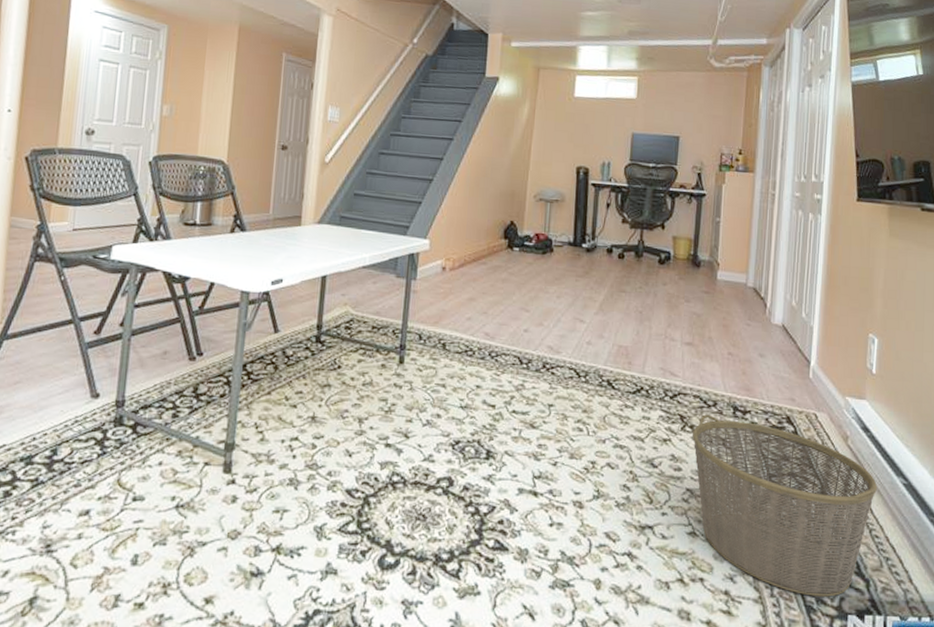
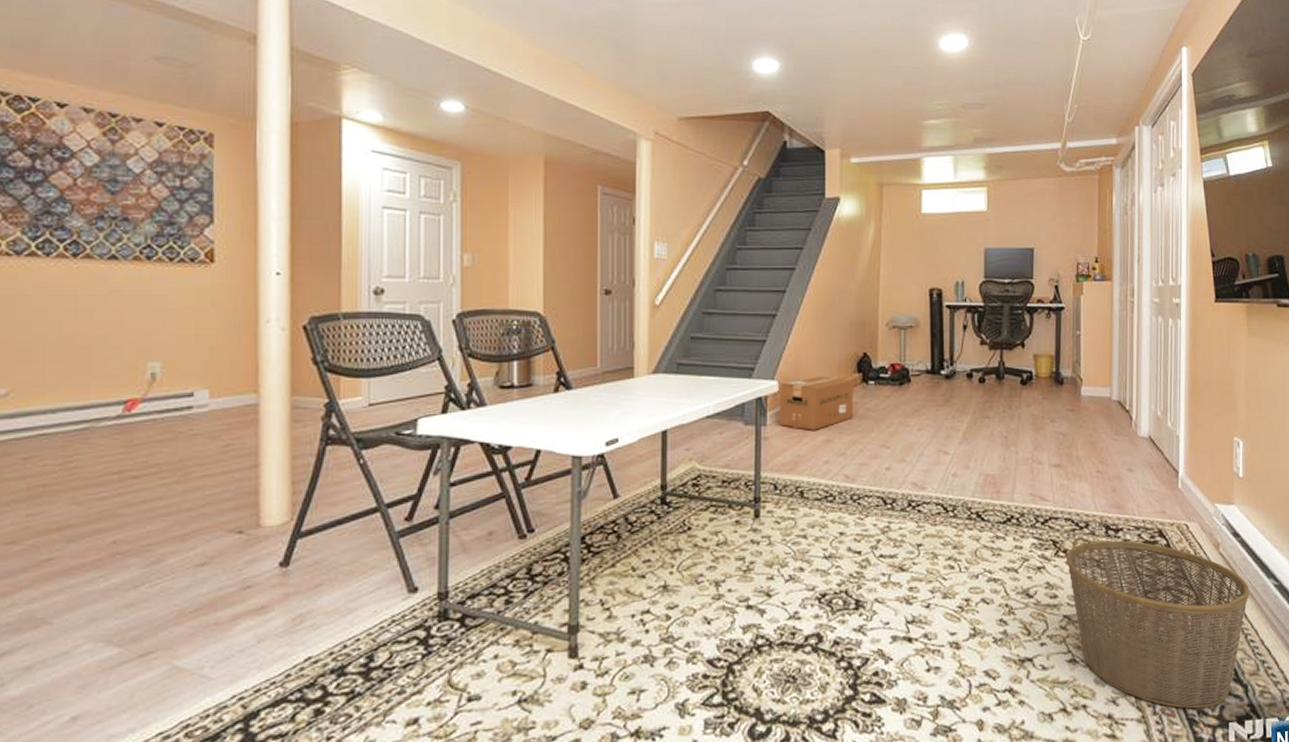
box: none [428,239,500,290] -> present [779,376,854,432]

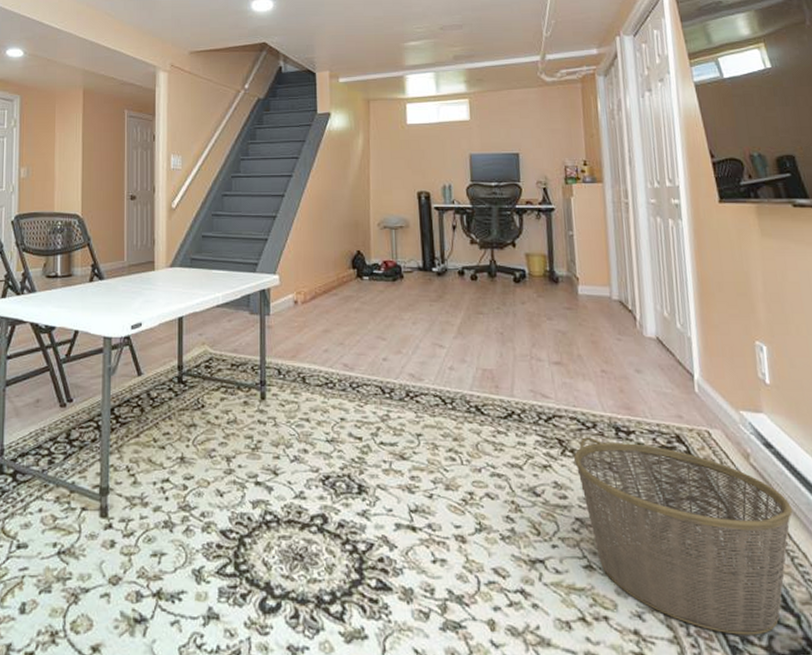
box: present [779,376,854,432] -> none [281,271,350,322]

